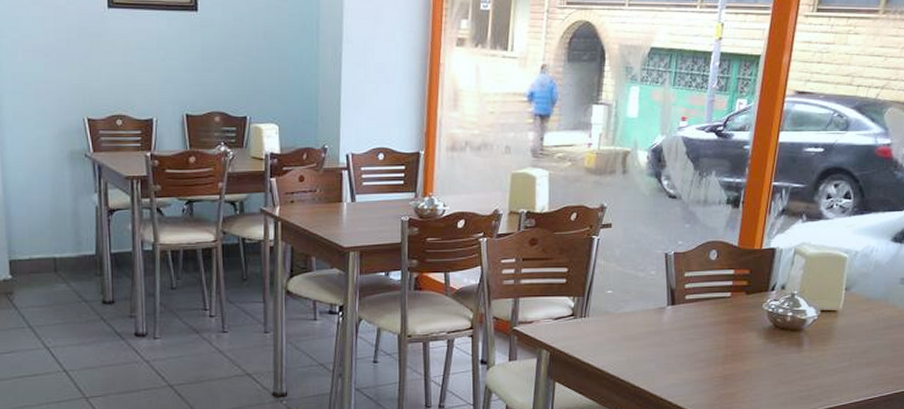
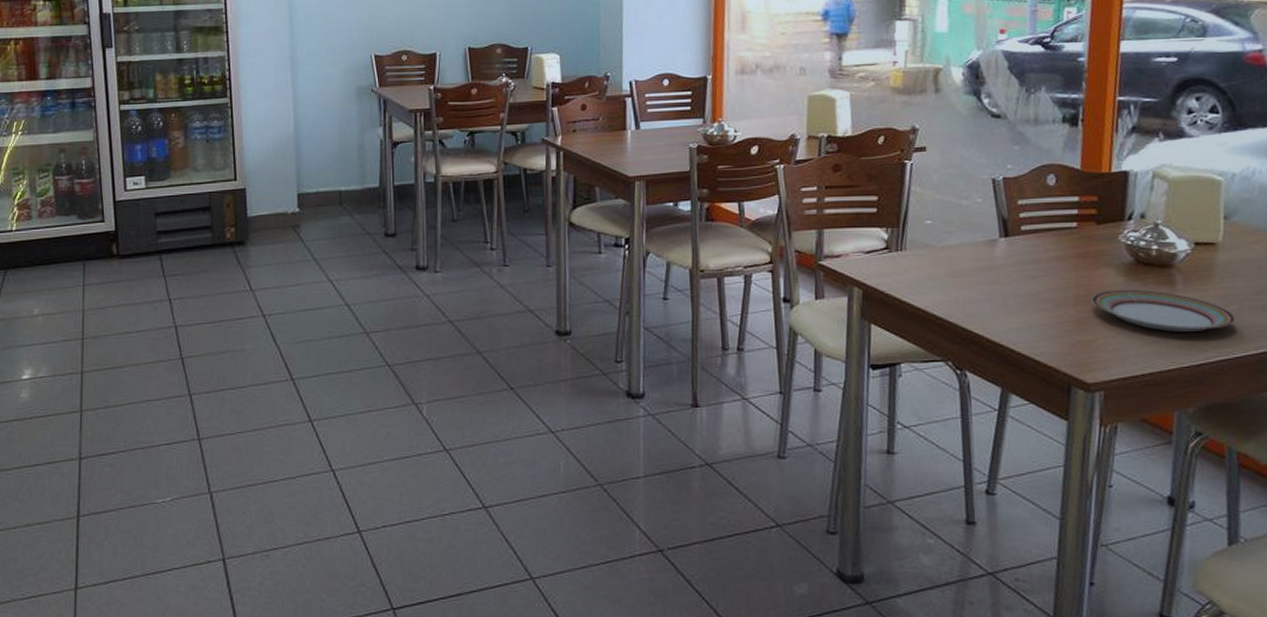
plate: none [736,350,845,386] -> present [1091,289,1235,333]

